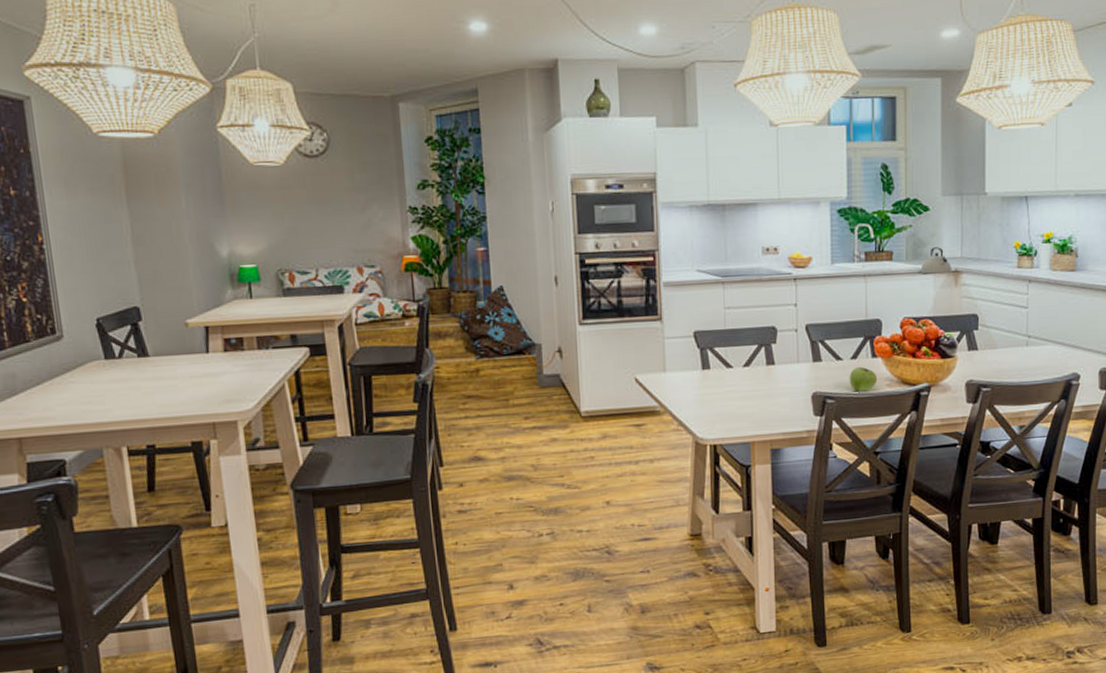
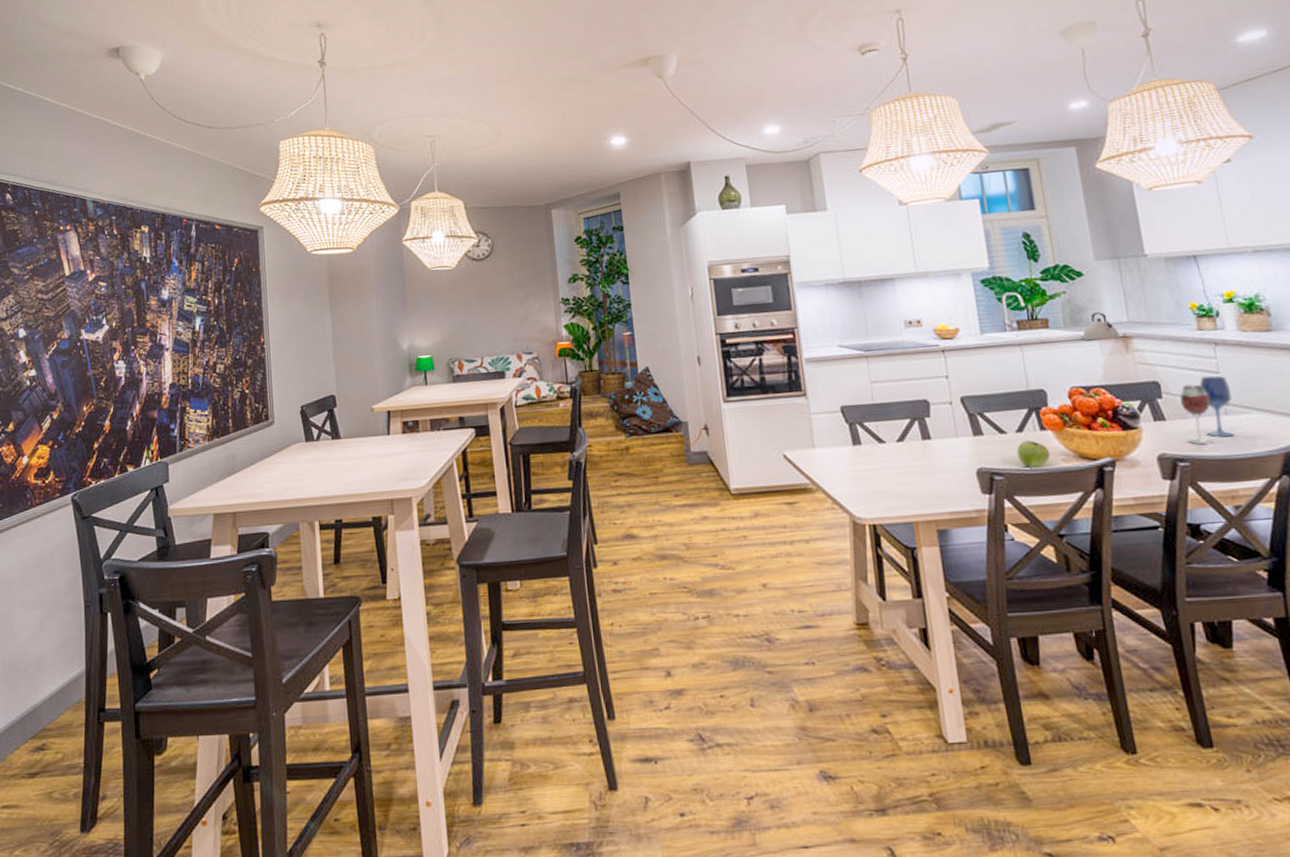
wineglass: none [992,318,1017,373] -> present [1179,384,1213,445]
wineglass: none [1009,310,1035,366] -> present [1199,375,1235,438]

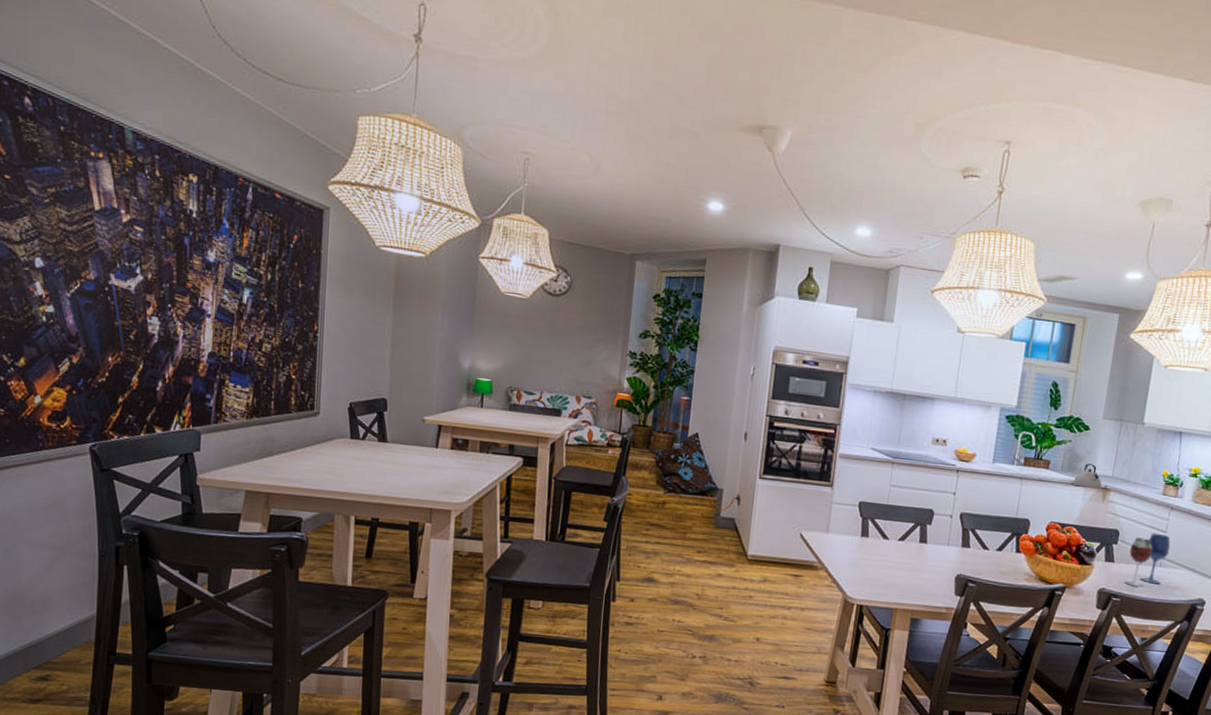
fruit: present [1016,440,1051,468] -> none [991,558,1018,582]

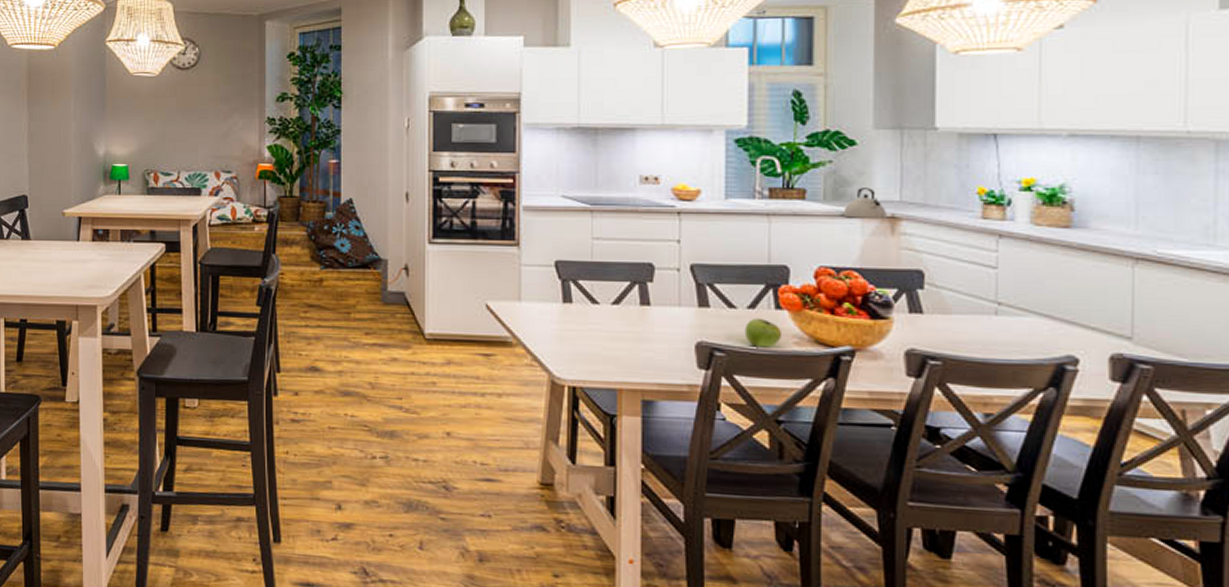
fruit: none [991,558,1018,582] -> present [744,317,783,348]
wineglass: present [1124,537,1153,588] -> none [944,278,981,345]
wineglass: present [1141,533,1171,585] -> none [969,270,1008,339]

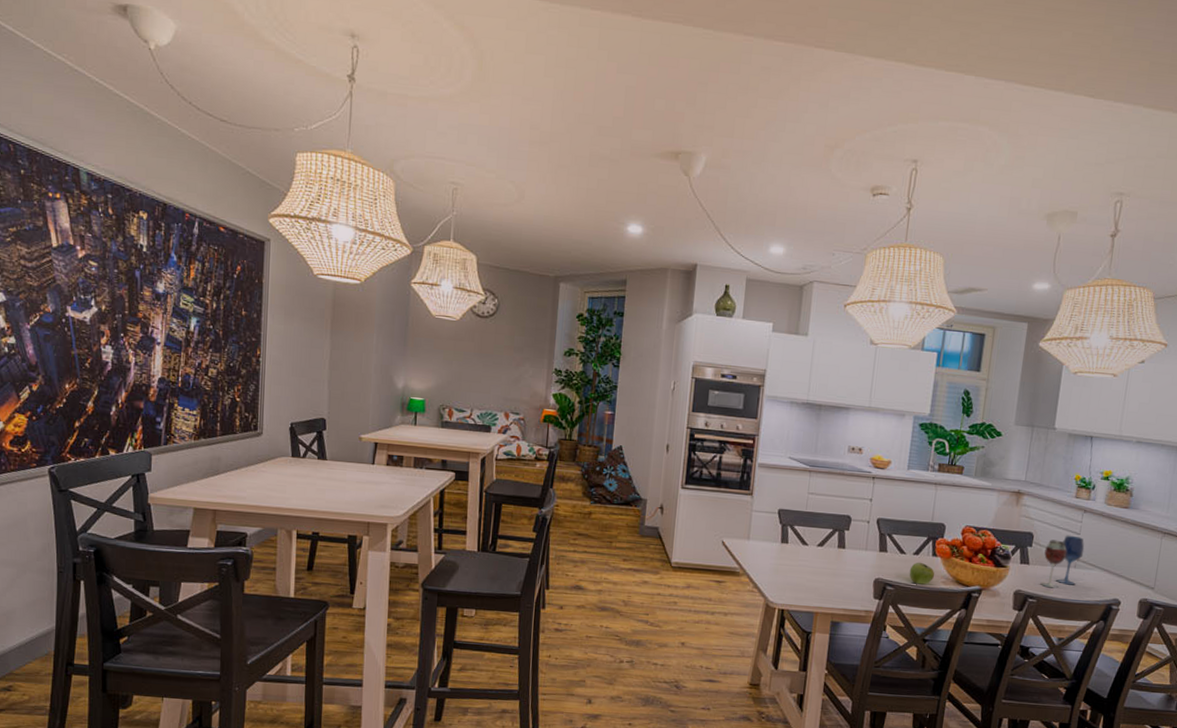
kettle: present [843,188,888,220] -> none [986,468,1016,494]
wineglass: none [944,278,981,345] -> present [1040,539,1067,589]
wineglass: none [969,270,1008,339] -> present [1056,535,1085,586]

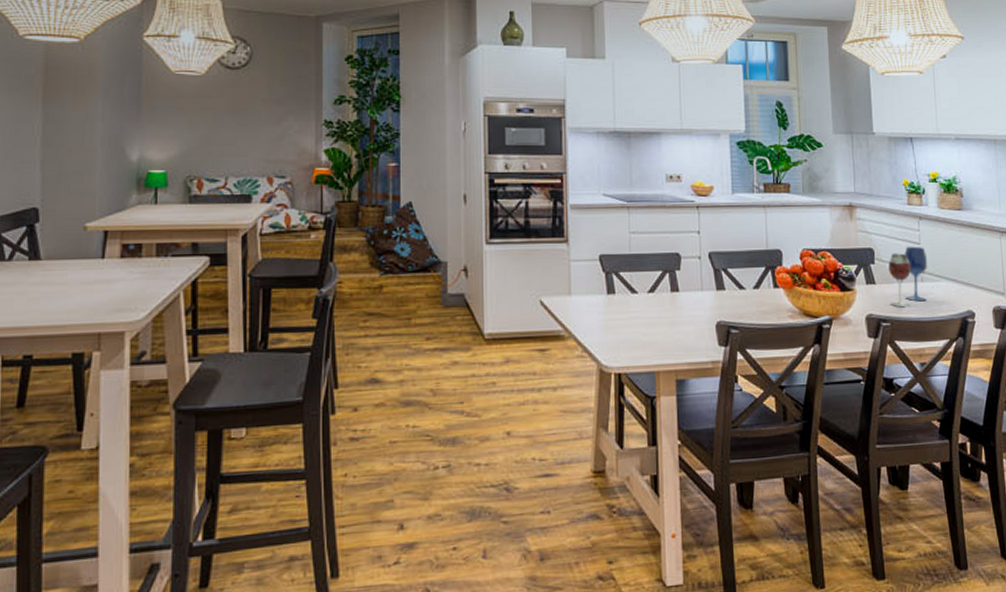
fruit: present [909,562,935,585] -> none [752,296,780,323]

